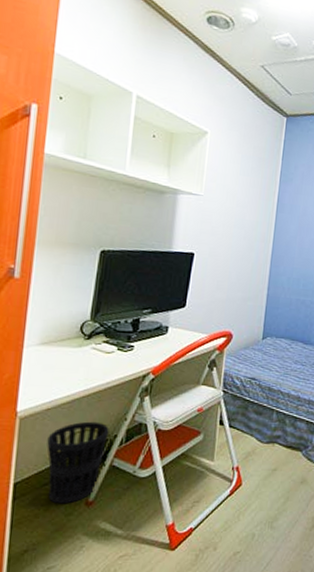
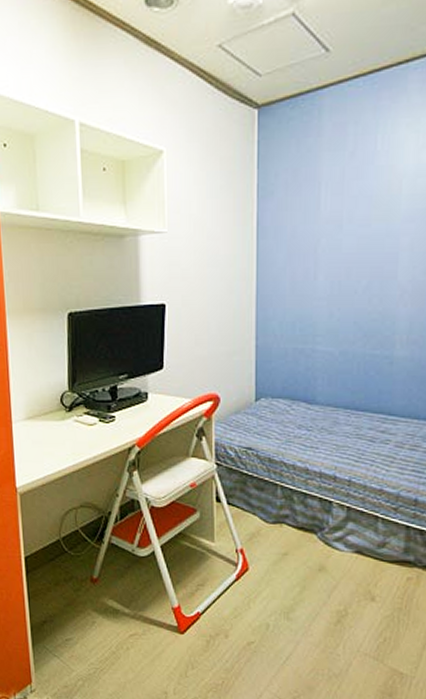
wastebasket: present [47,421,109,504] -> none [47,497,103,580]

